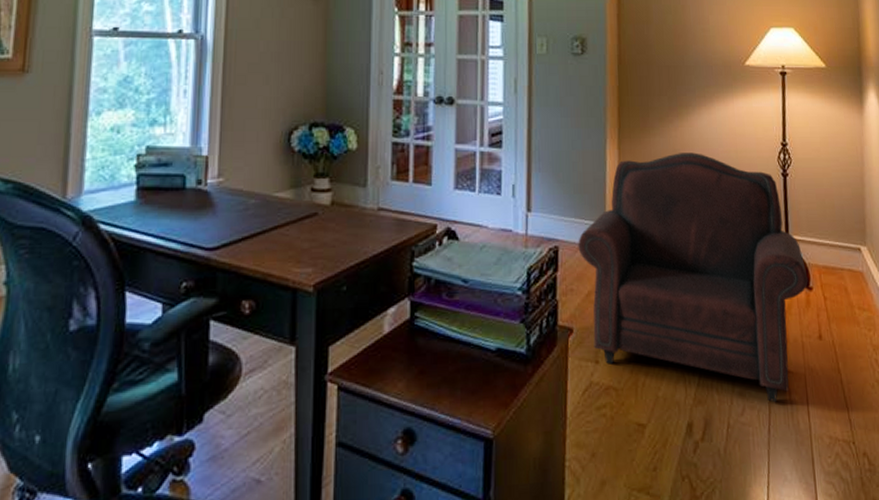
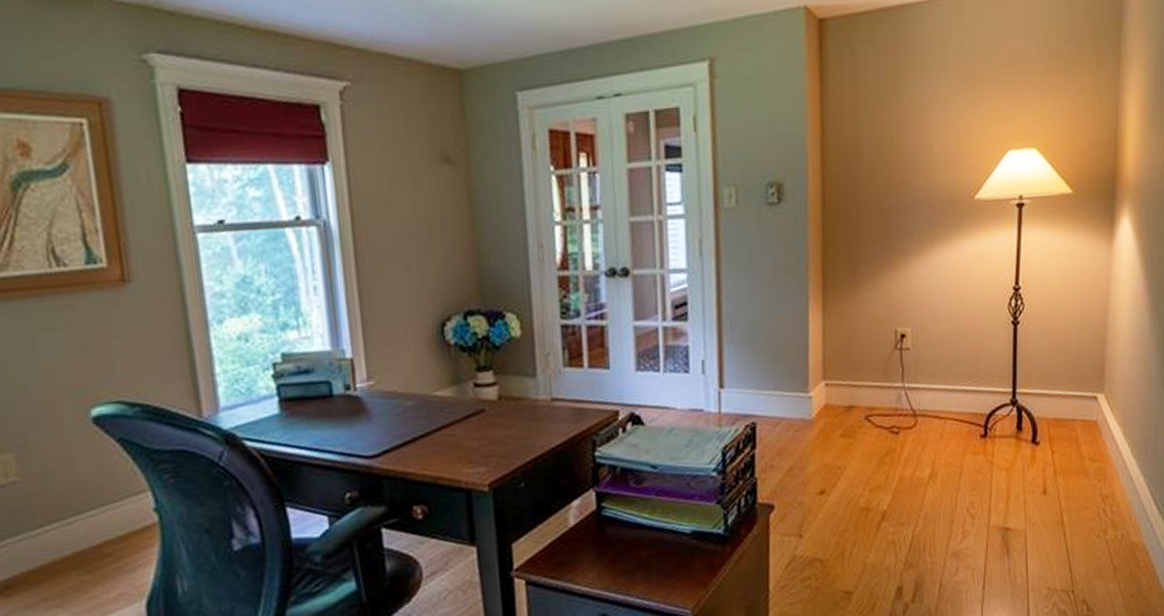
armchair: present [578,153,808,403] -> none [777,307,1035,561]

